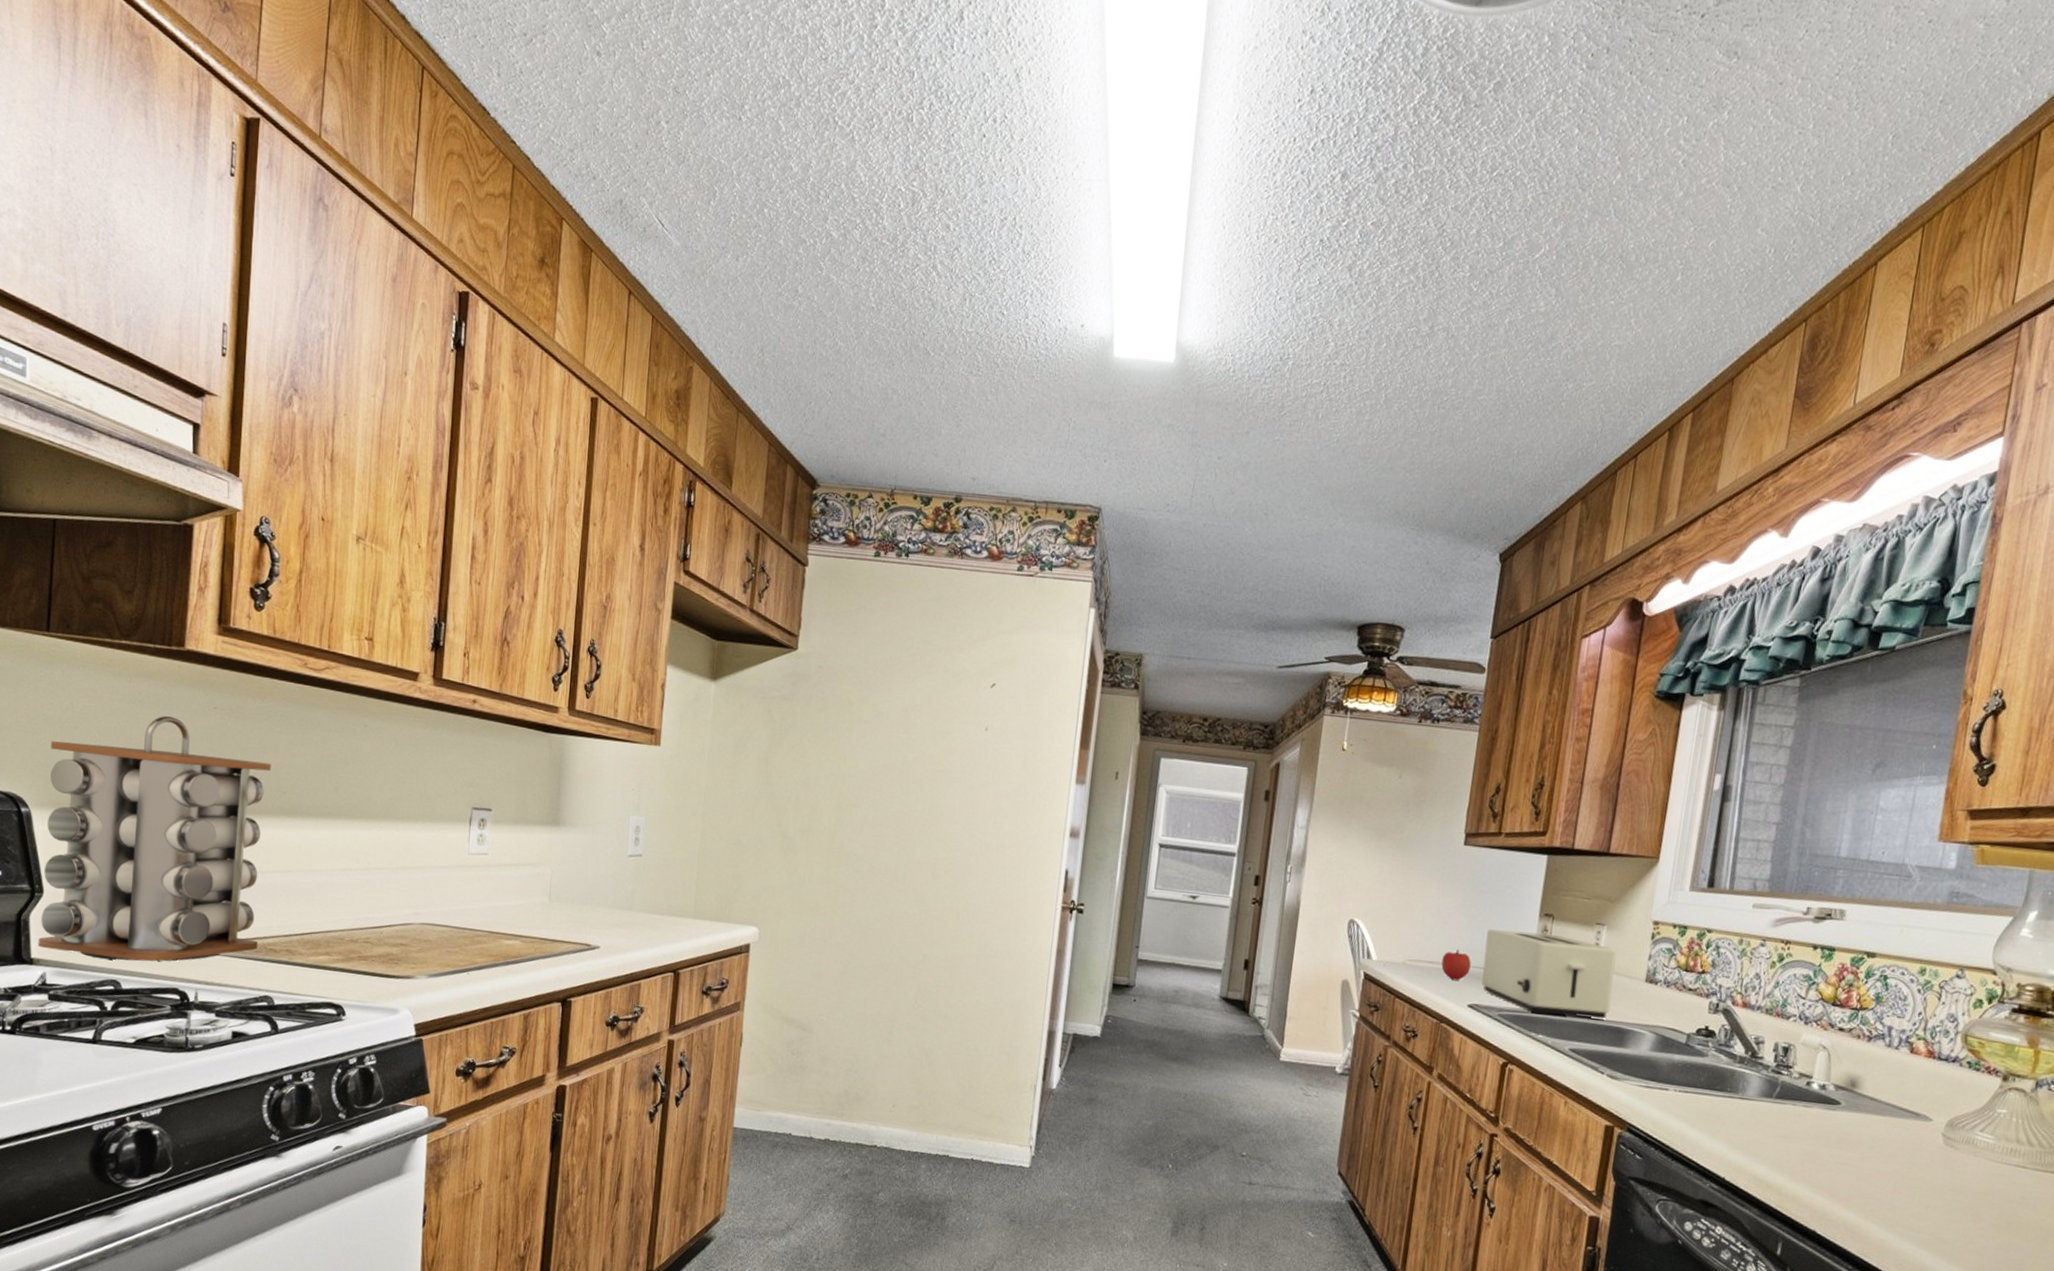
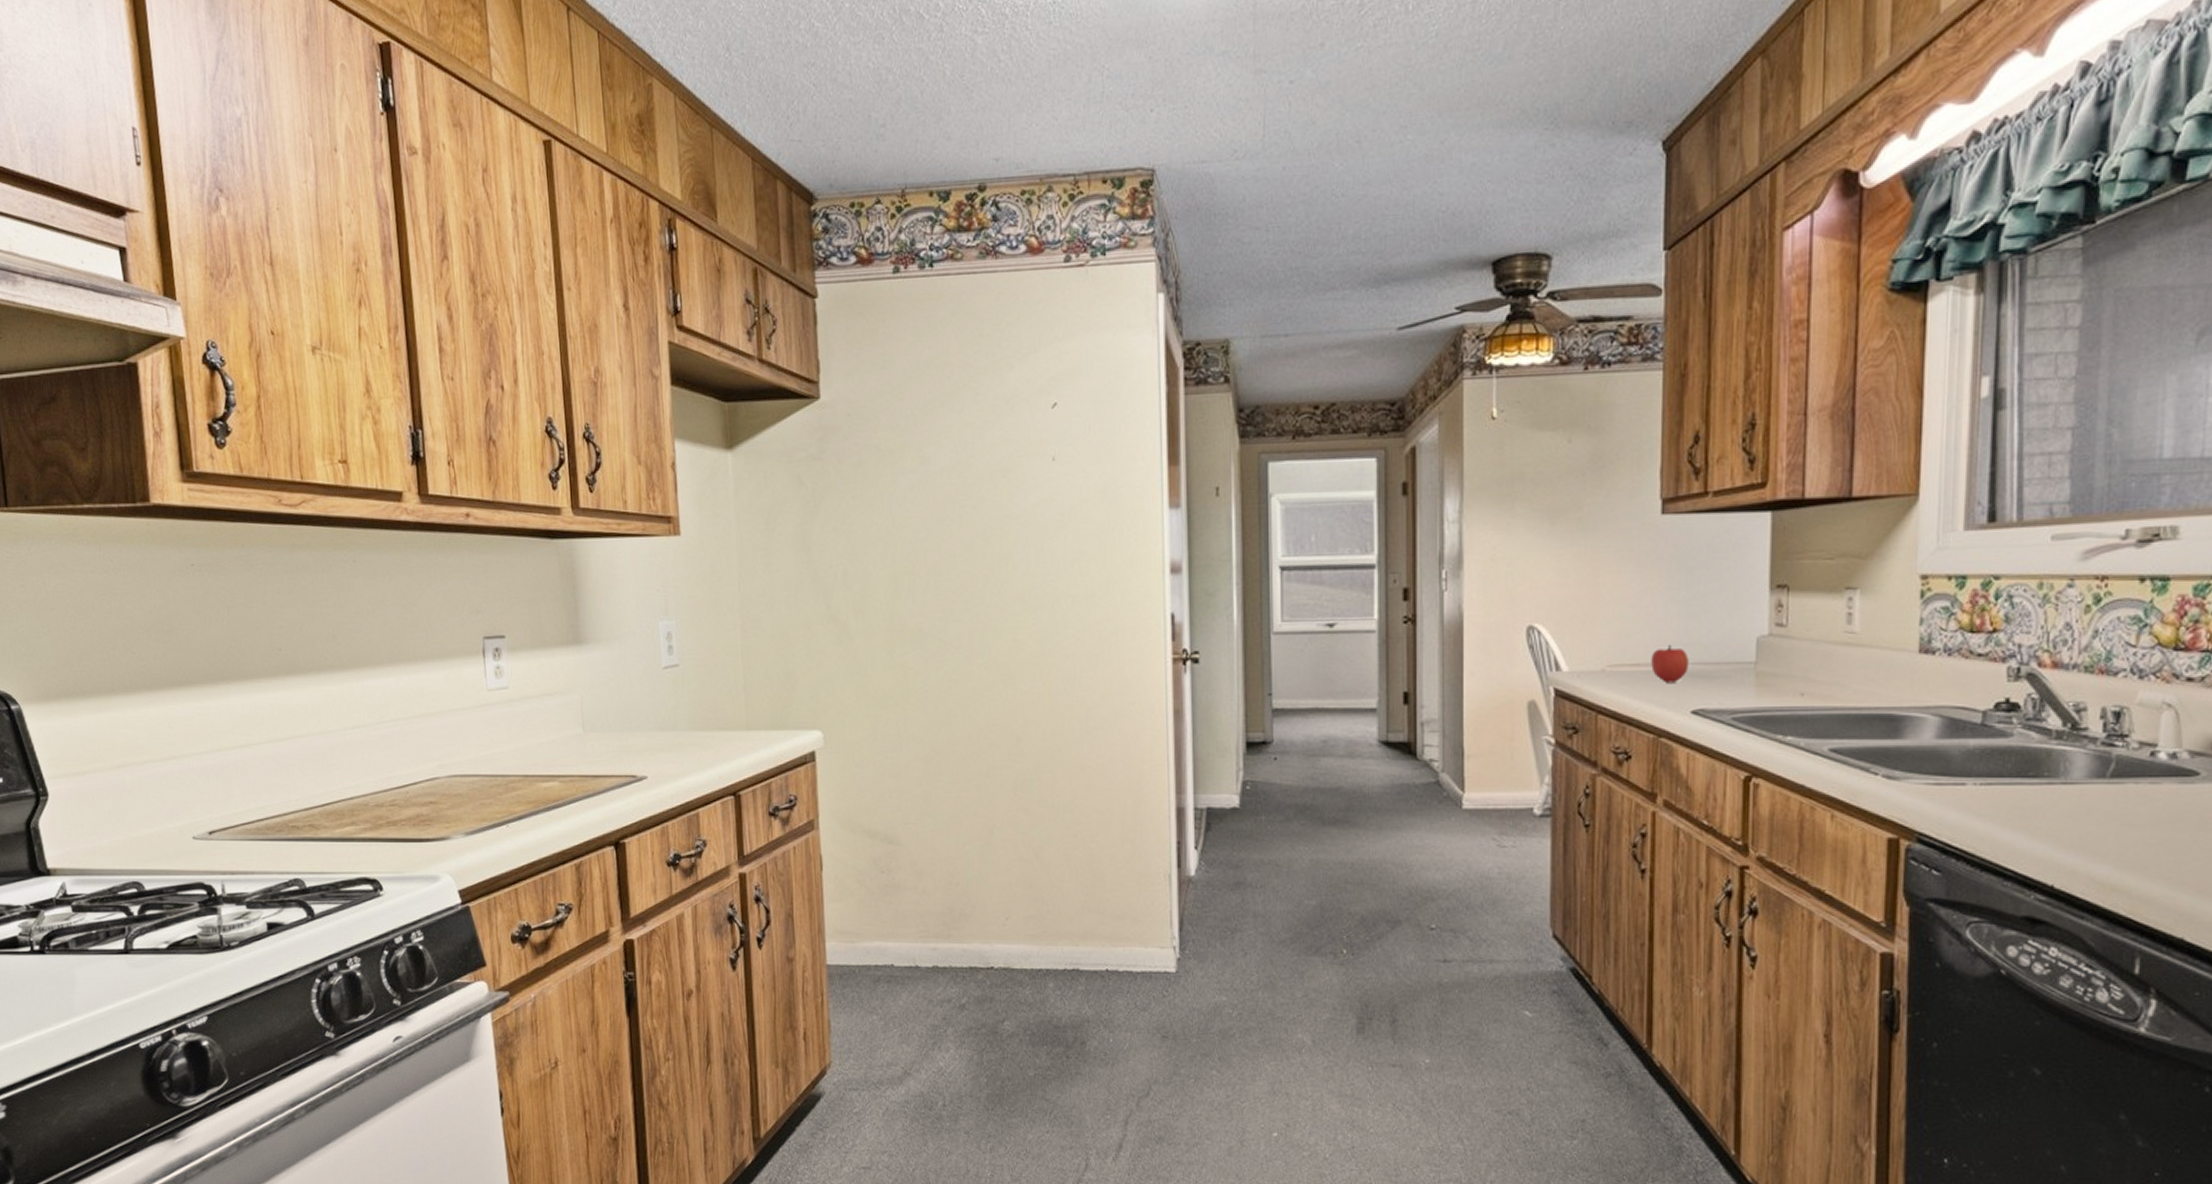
spice rack: present [38,715,271,962] -> none [29,581,279,860]
toaster: present [1481,929,1617,1019] -> none [1704,610,1877,710]

